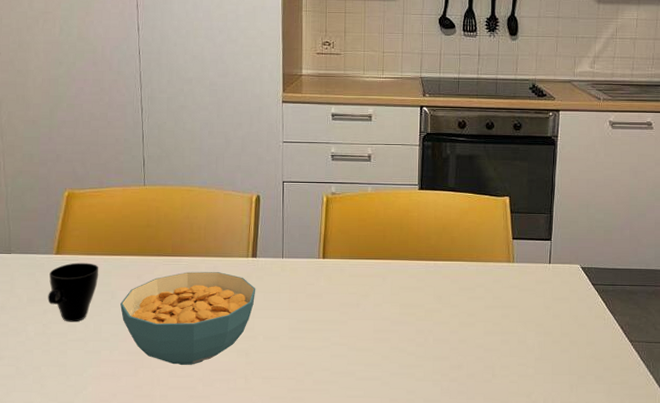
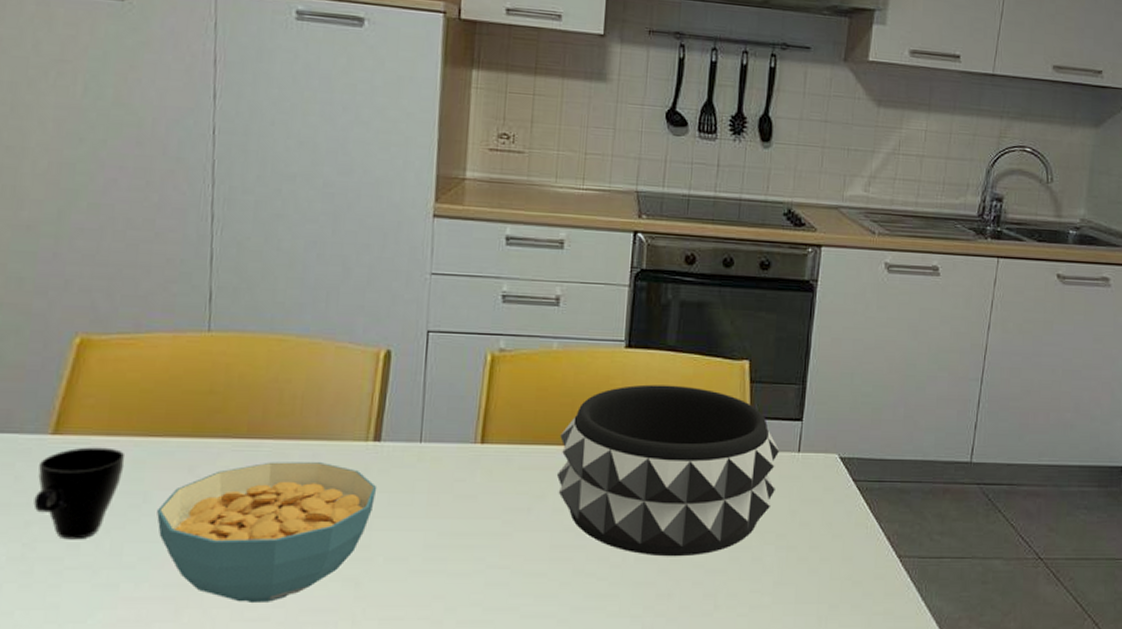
decorative bowl: none [375,216,534,339] -> present [556,384,779,557]

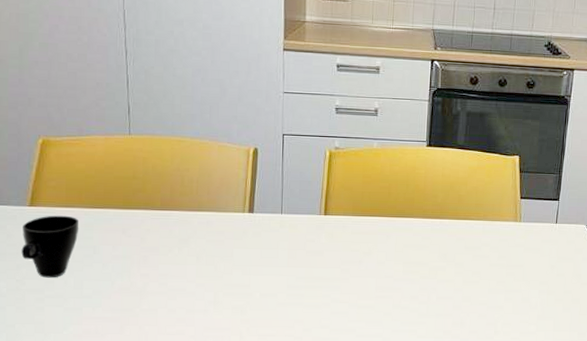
cereal bowl: present [157,462,377,602] -> none [104,226,253,322]
decorative bowl: present [556,384,779,557] -> none [379,173,541,297]

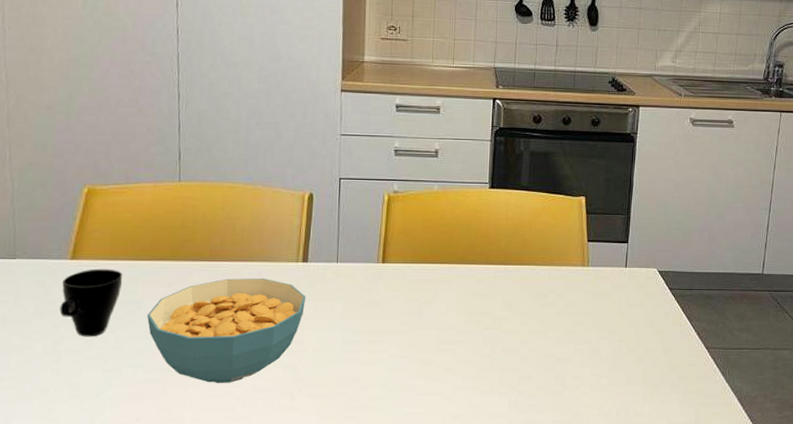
cereal bowl: none [104,226,253,322] -> present [147,278,306,383]

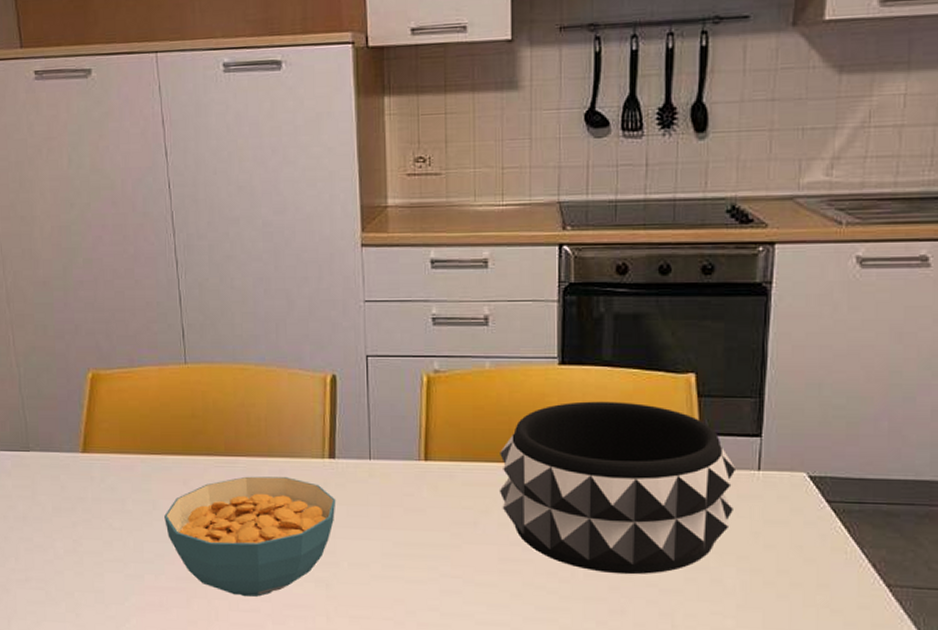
cup: present [60,269,123,337] -> none [76,463,136,538]
decorative bowl: none [439,216,610,349] -> present [499,401,735,575]

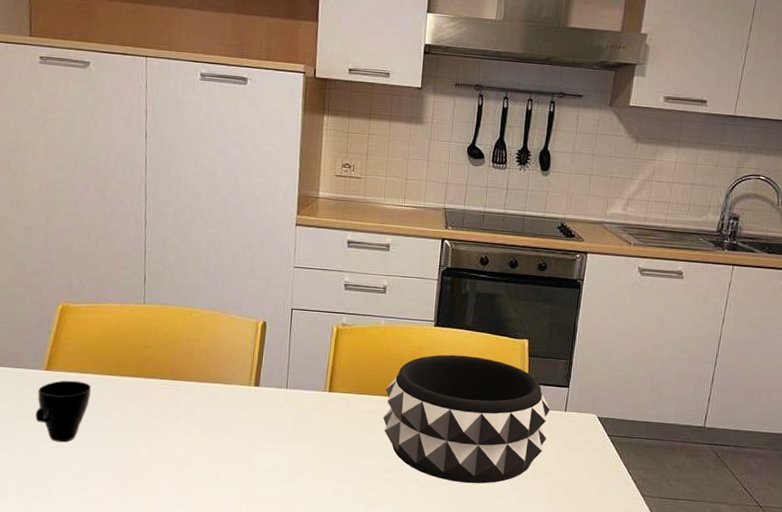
cup: none [76,463,136,538] -> present [35,380,92,443]
cereal bowl: present [164,476,336,597] -> none [112,397,257,494]

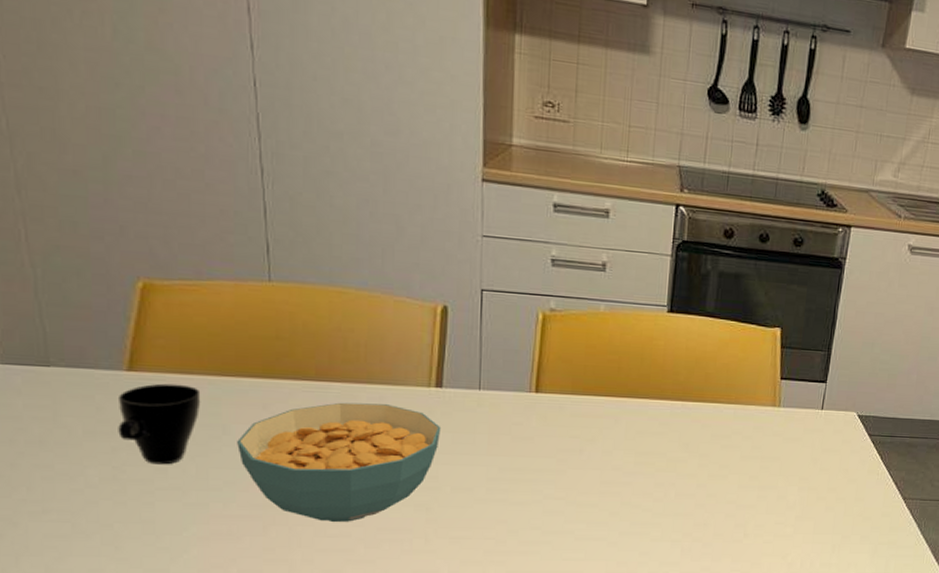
cereal bowl: none [112,397,257,494] -> present [237,402,442,522]
decorative bowl: present [382,354,550,484] -> none [605,346,805,494]

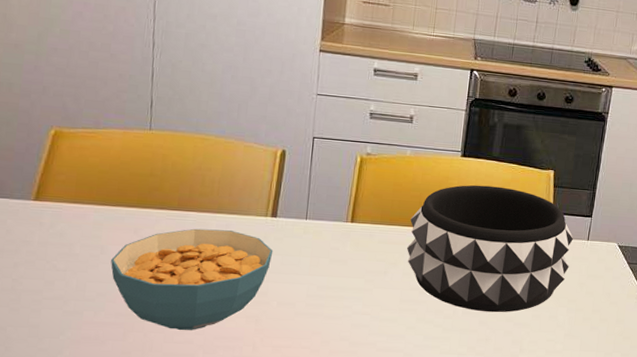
cup: present [118,383,201,465] -> none [20,211,88,278]
decorative bowl: none [605,346,805,494] -> present [406,185,573,313]

